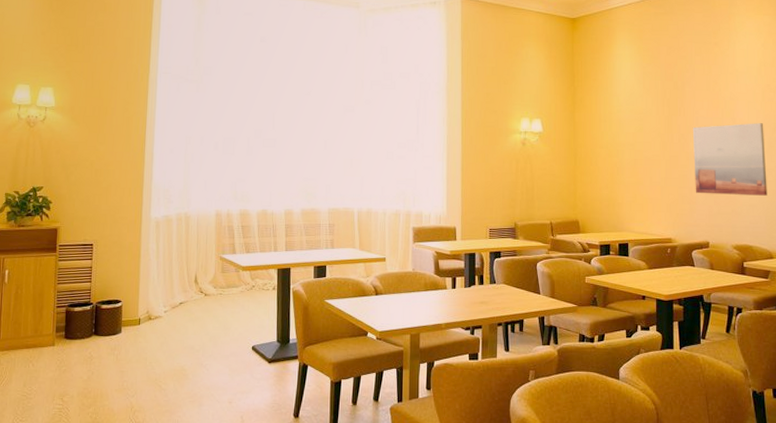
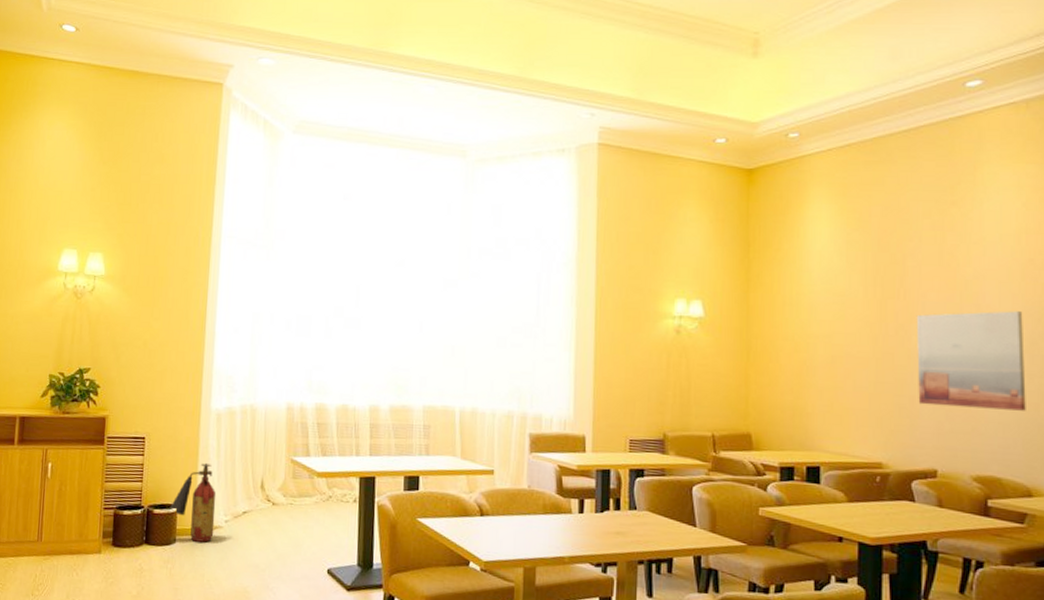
fire extinguisher: none [115,263,156,331] -> present [169,462,216,543]

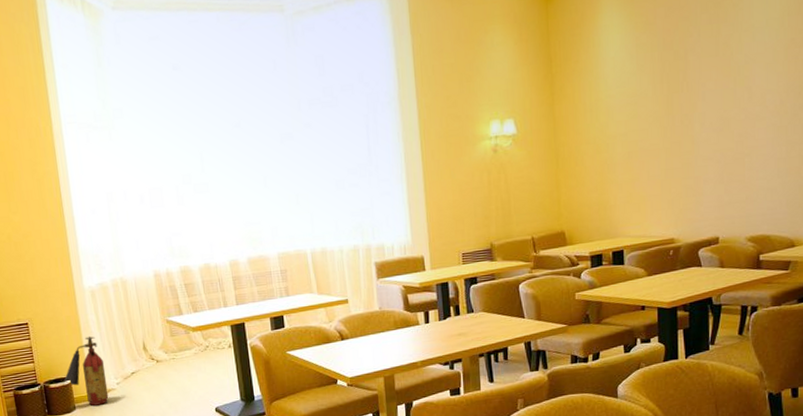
wall art: present [916,311,1026,411] -> none [698,88,789,183]

